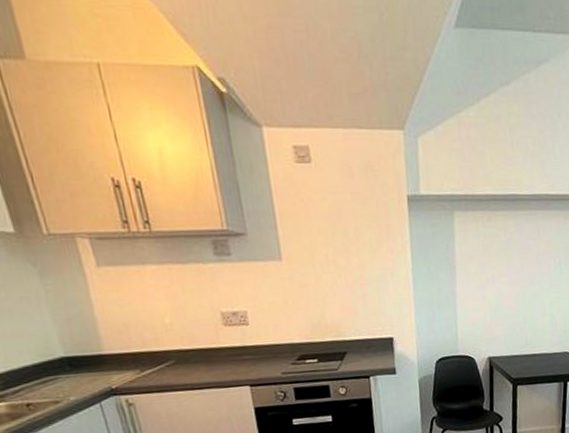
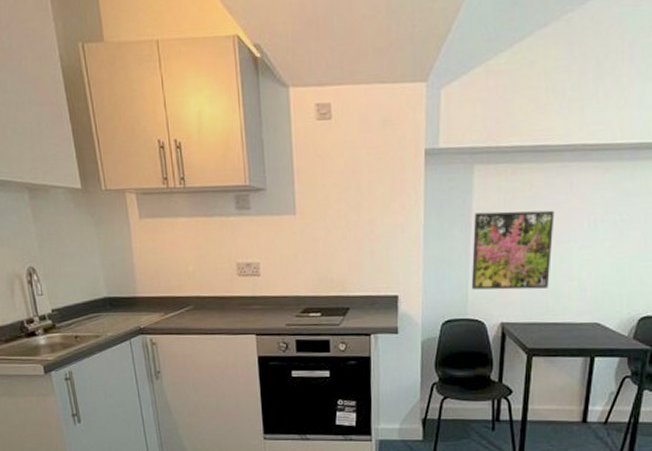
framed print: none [457,254,527,328] -> present [471,210,555,290]

